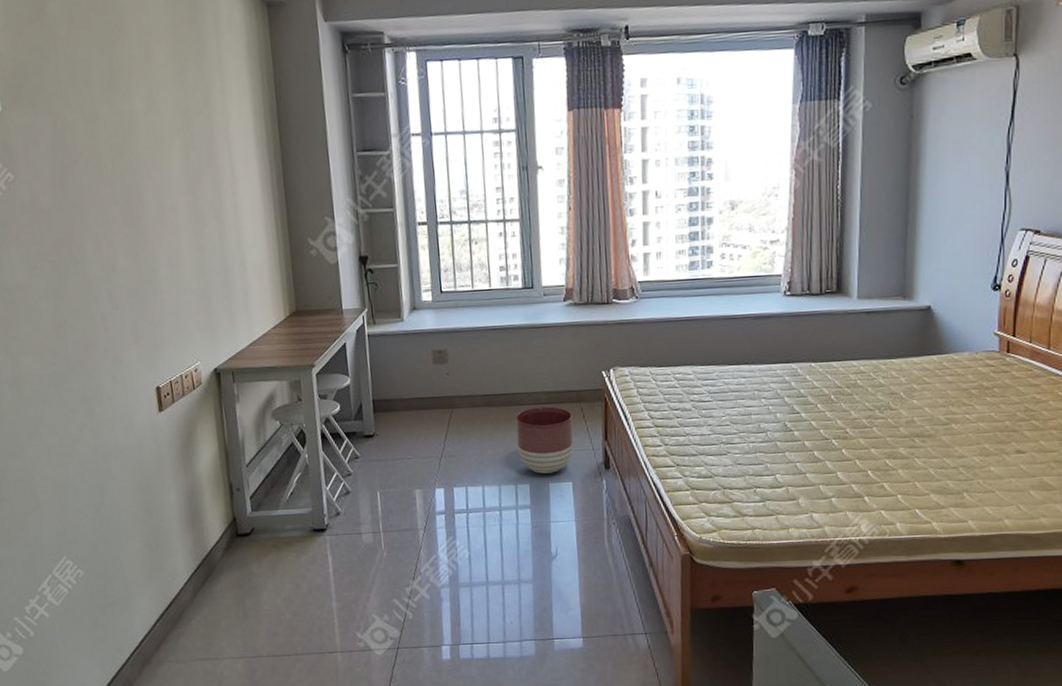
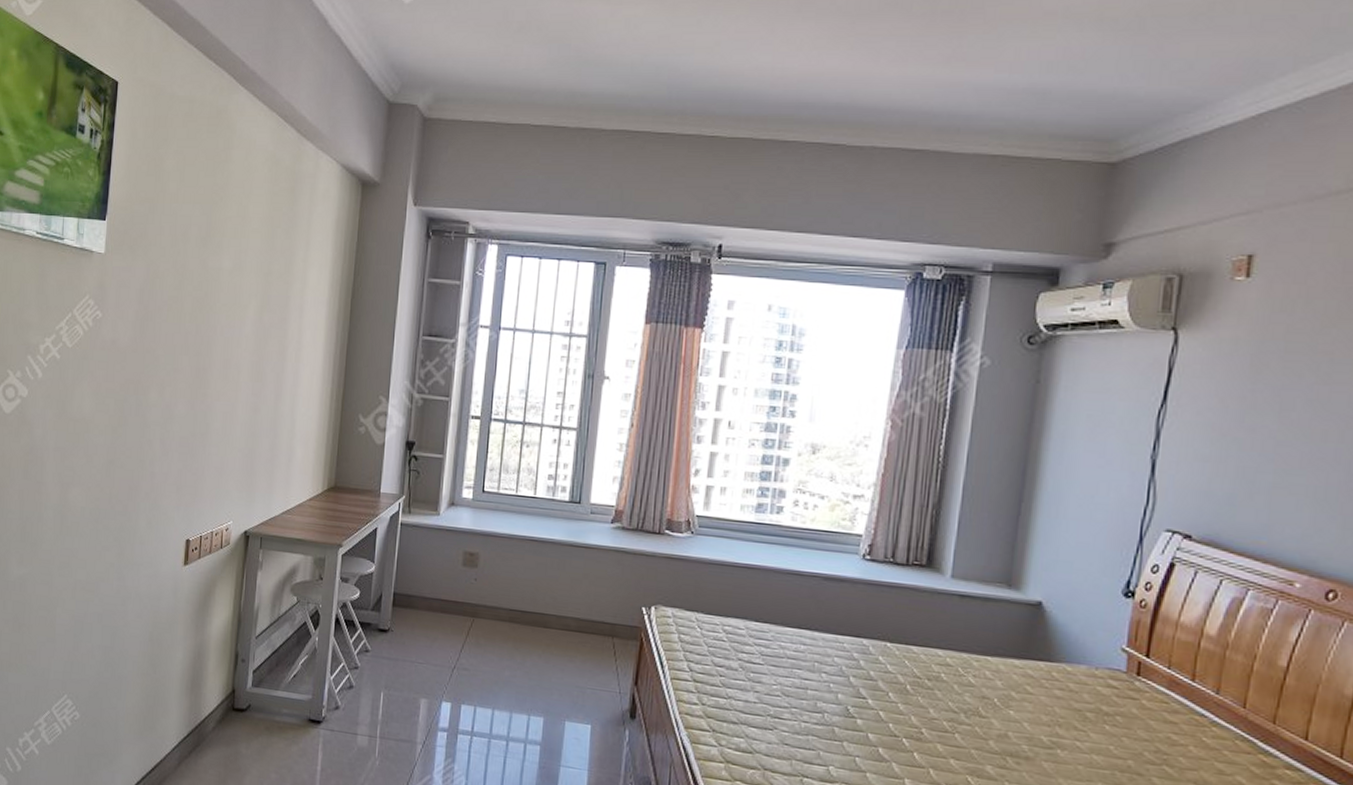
planter: present [515,406,574,474] -> none [537,633,602,711]

